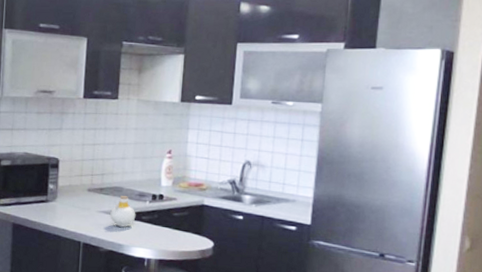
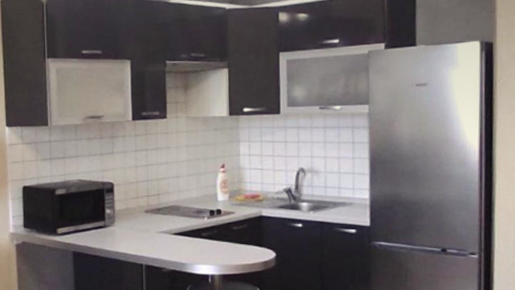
bottle: present [110,196,136,227] -> none [170,214,196,246]

